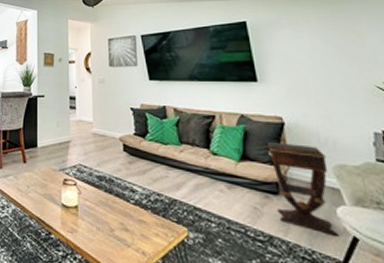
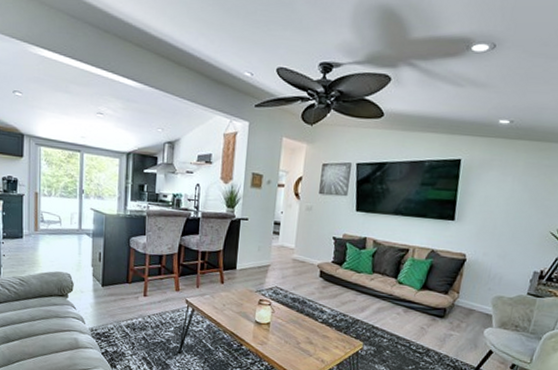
side table: present [267,141,339,236] -> none [438,274,491,350]

